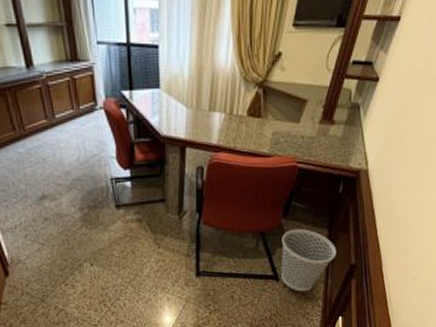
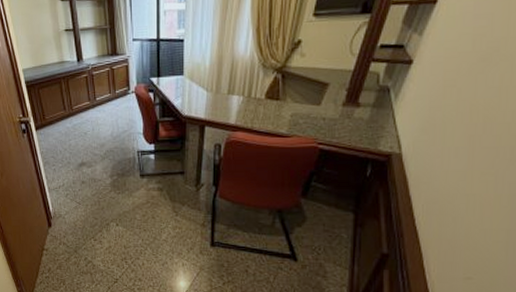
wastebasket: present [281,228,337,292] -> none [300,209,364,276]

